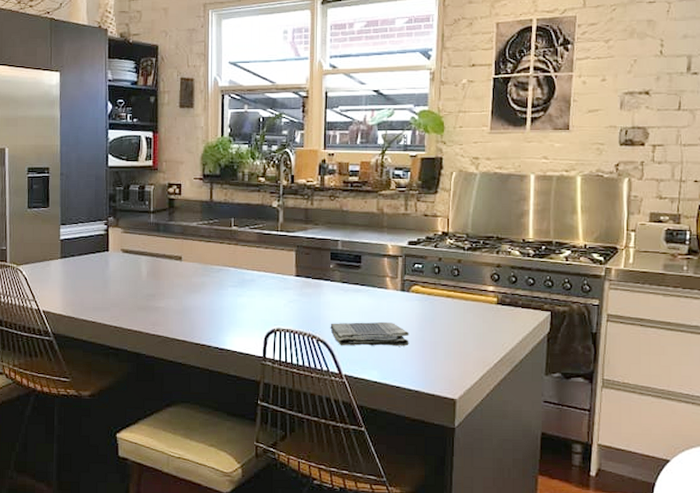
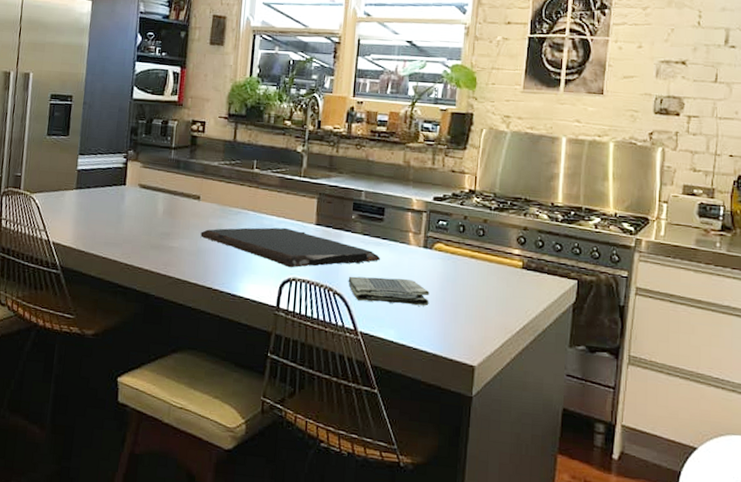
cutting board: none [185,281,361,319] -> present [200,227,381,268]

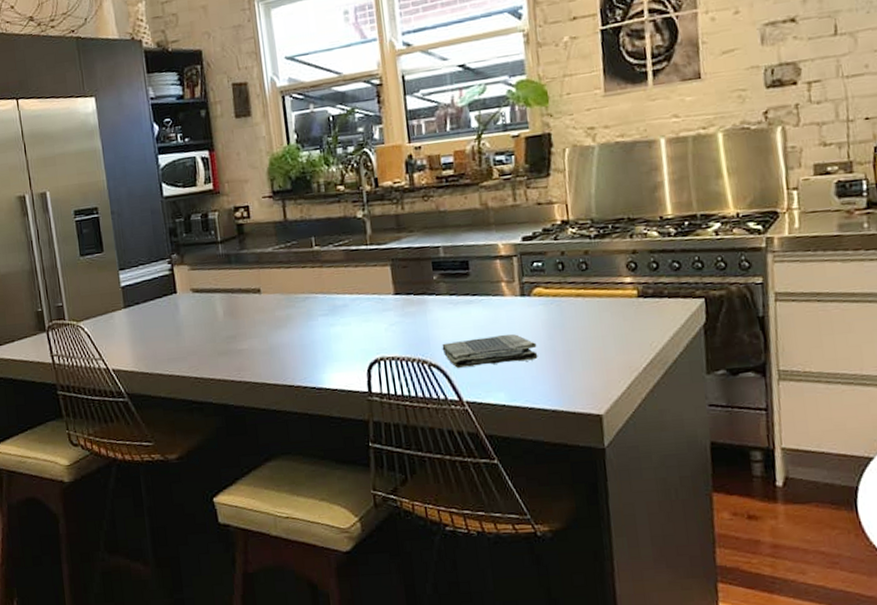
cutting board: present [200,227,381,268] -> none [269,304,475,348]

